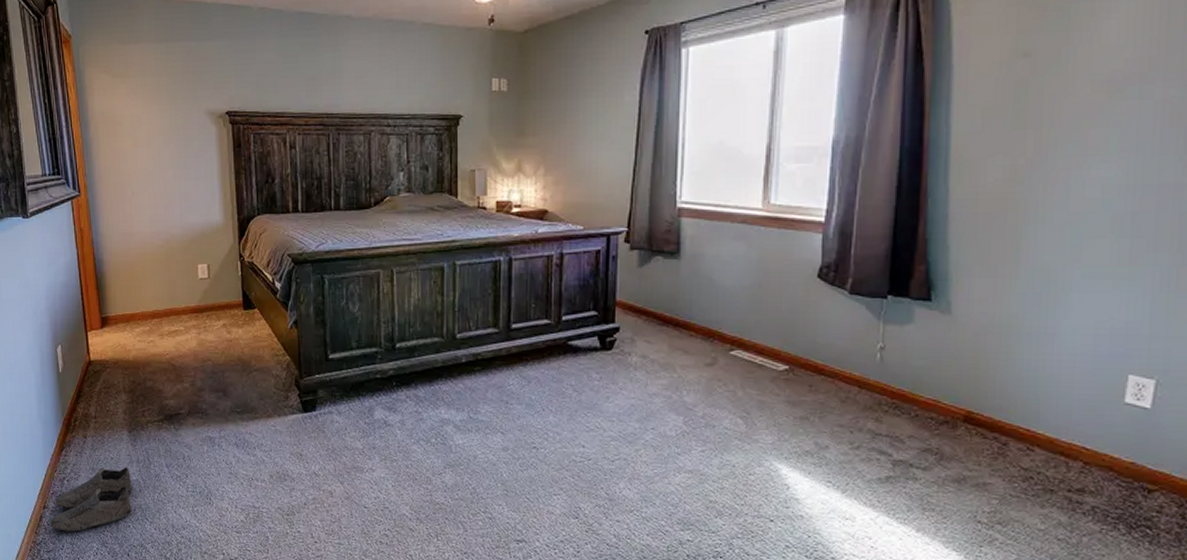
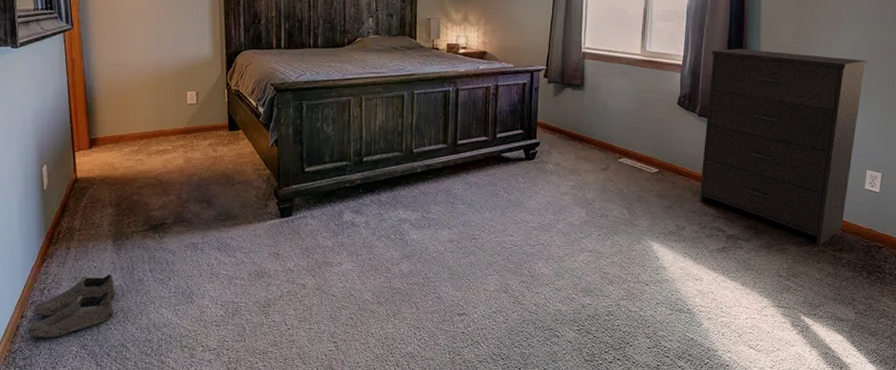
dresser: none [850,197,1134,484] -> present [699,48,868,247]

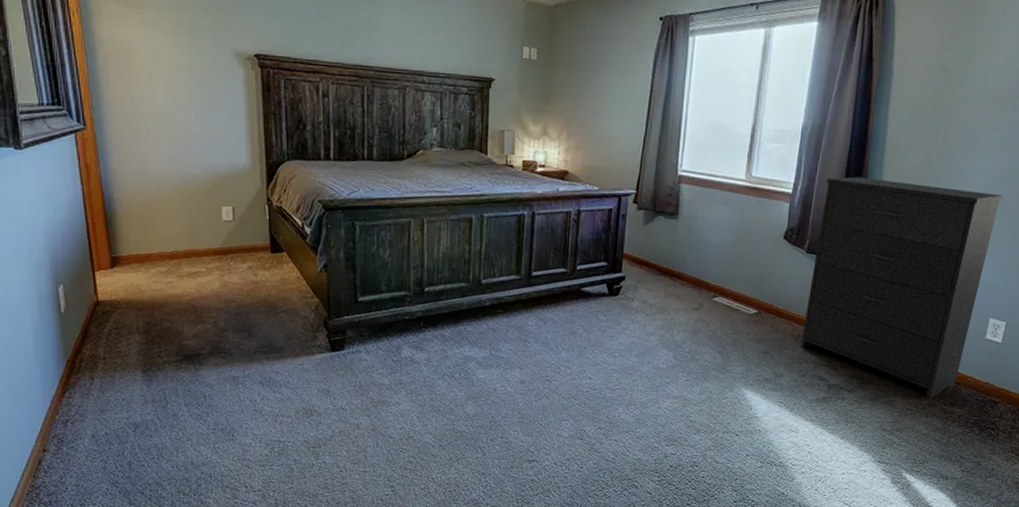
shoe: present [27,274,115,339] -> none [51,407,147,475]

